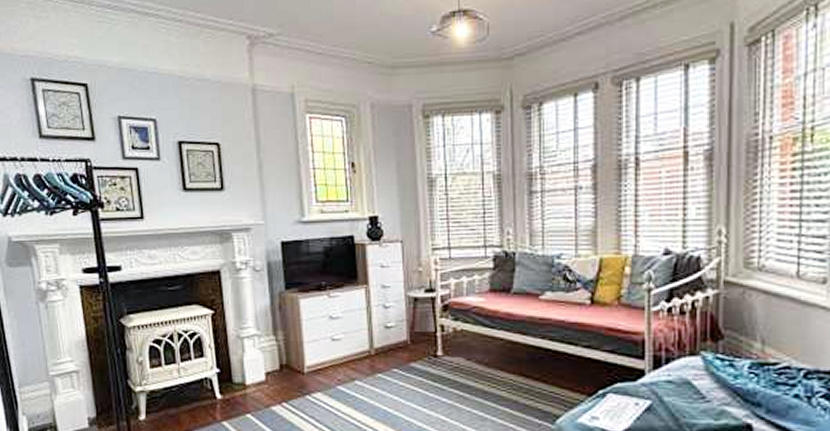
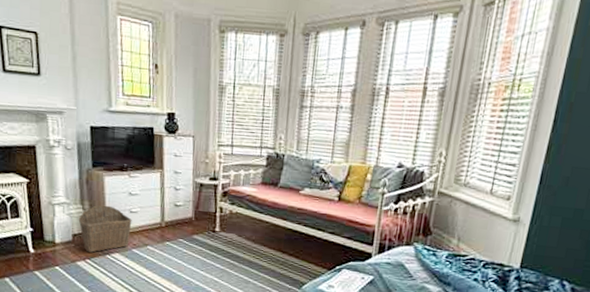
wicker basket: none [271,334,335,394] -> present [78,205,132,253]

